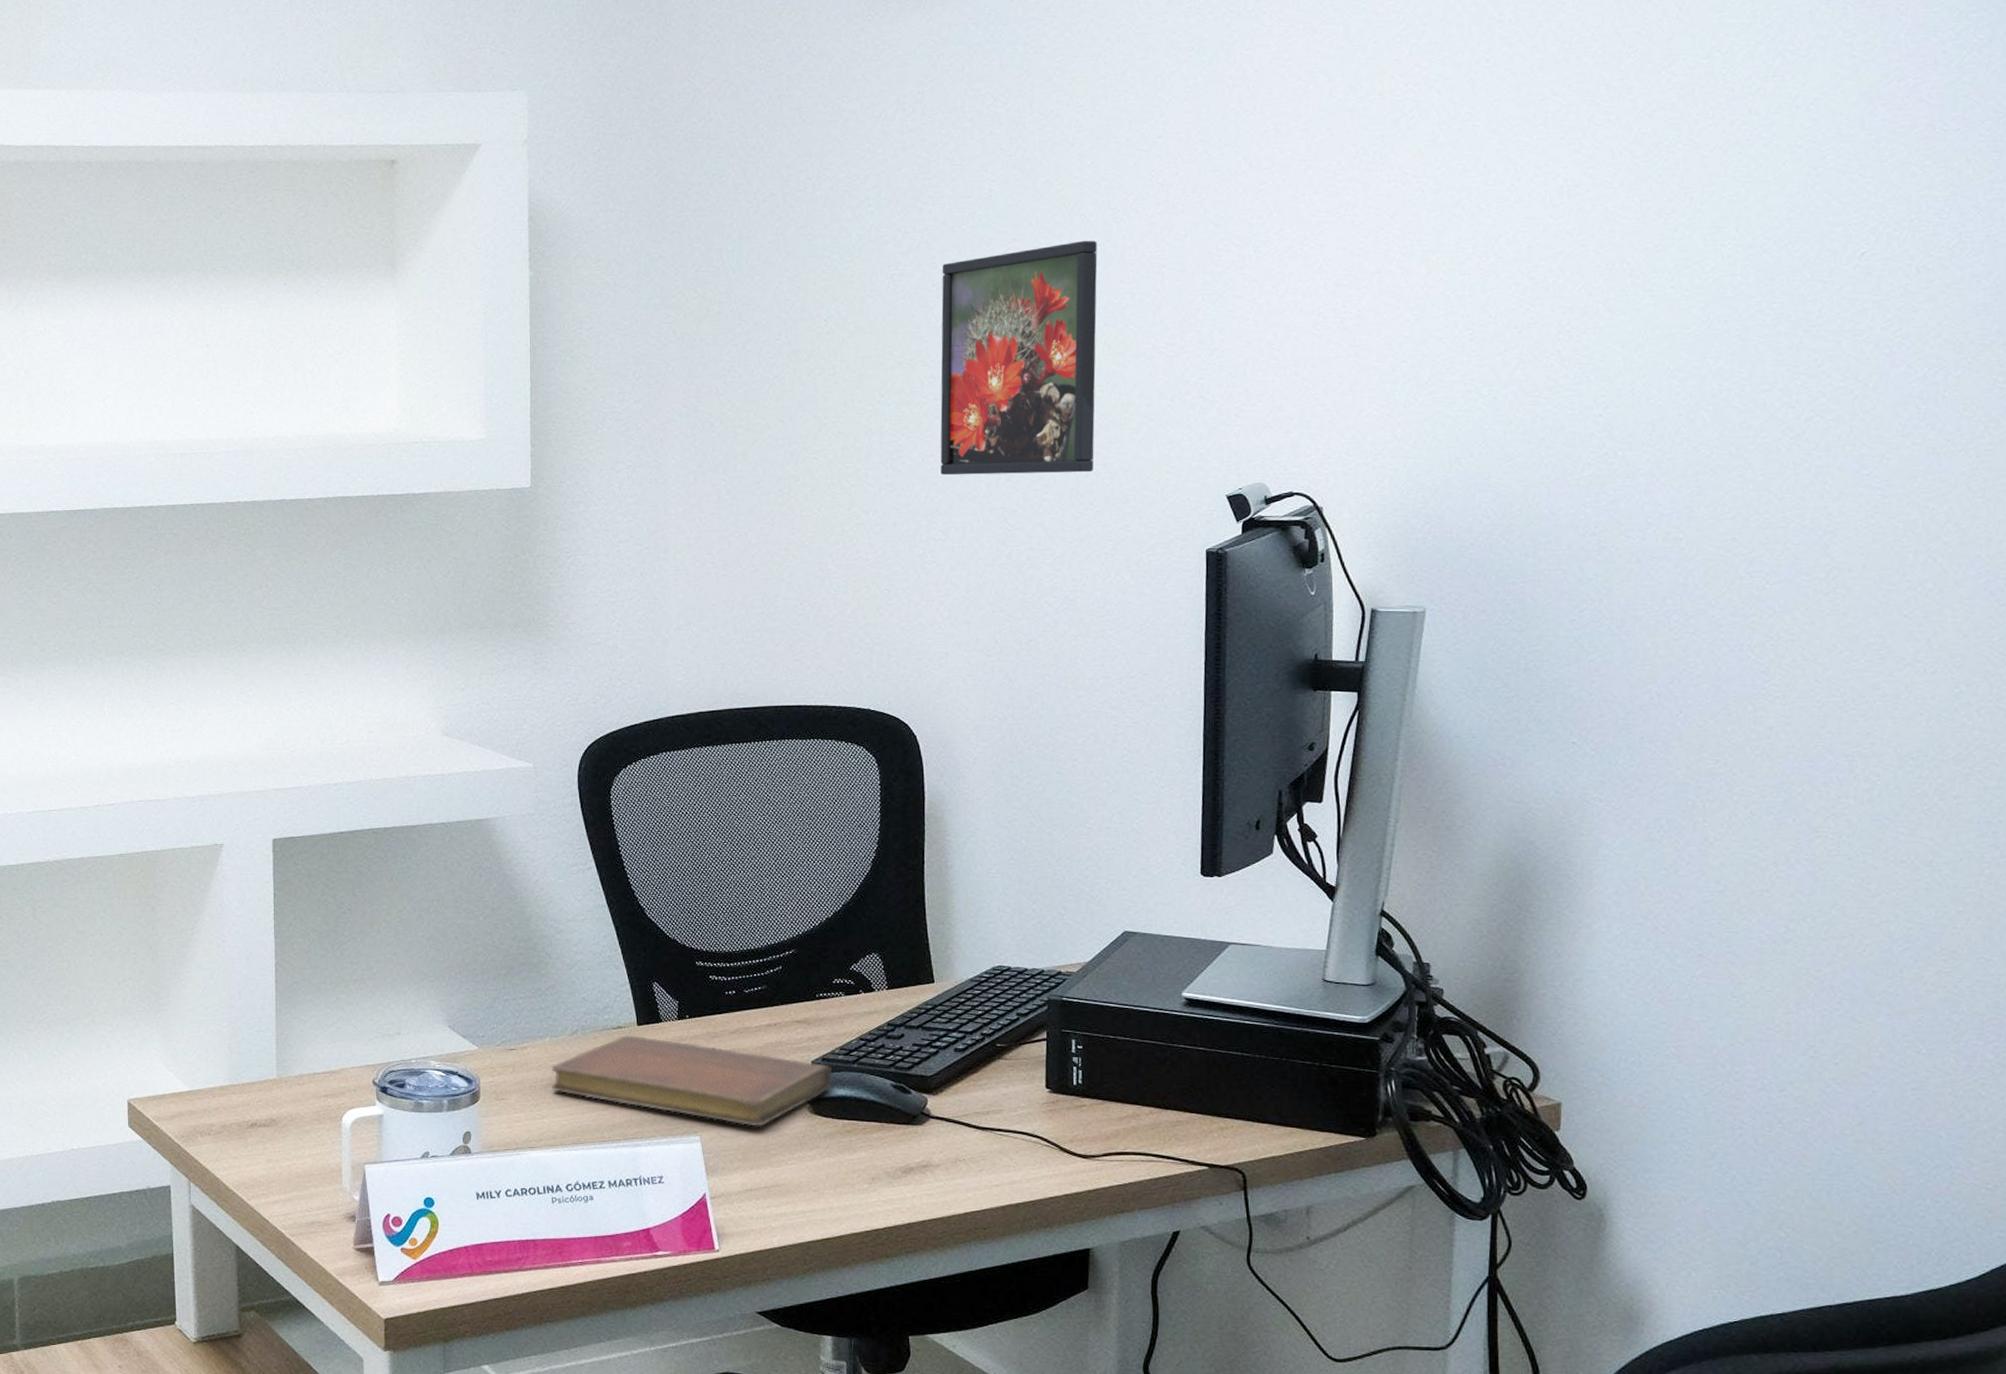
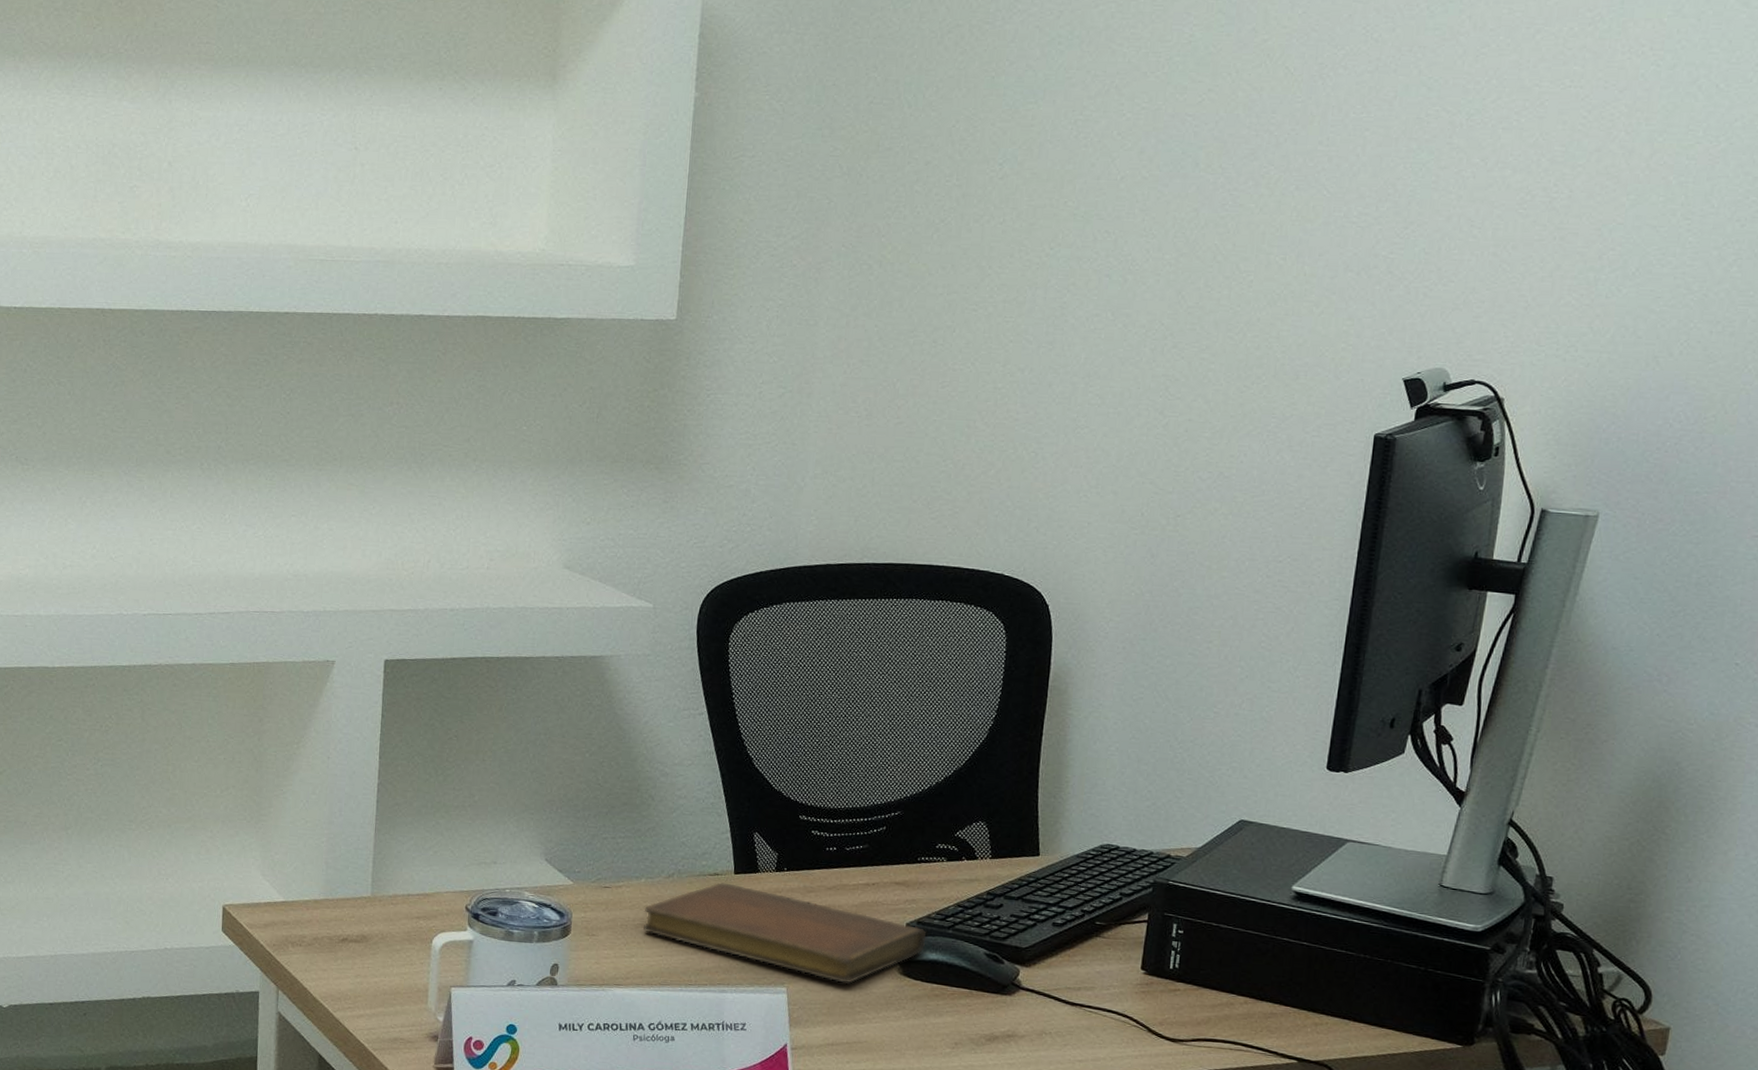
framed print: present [940,240,1098,476] -> none [1104,96,1299,345]

